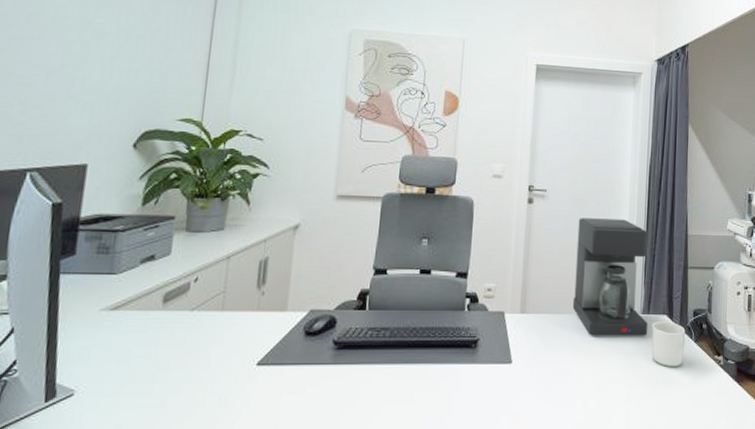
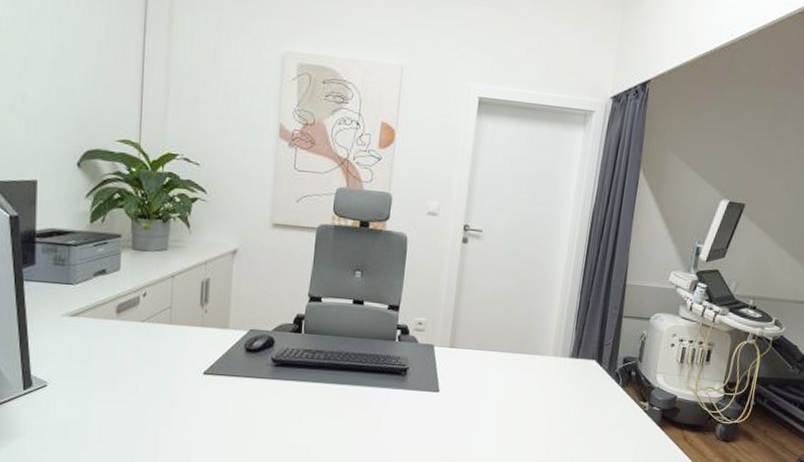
coffee maker: present [572,218,648,336] -> none [501,260,584,378]
mug: present [651,321,686,368] -> none [576,365,614,409]

